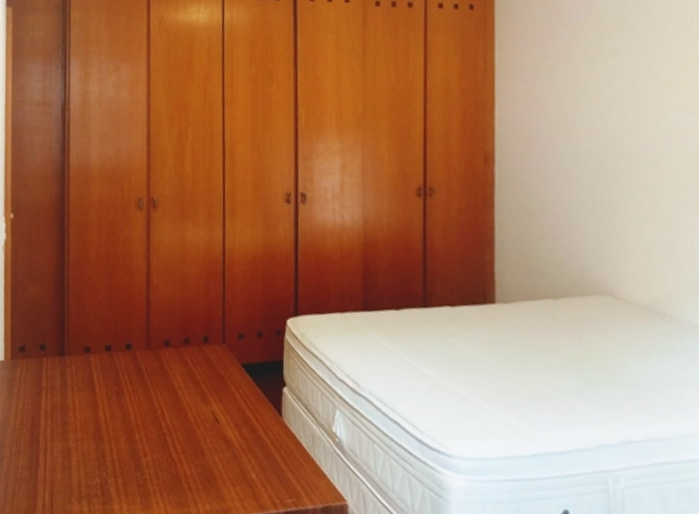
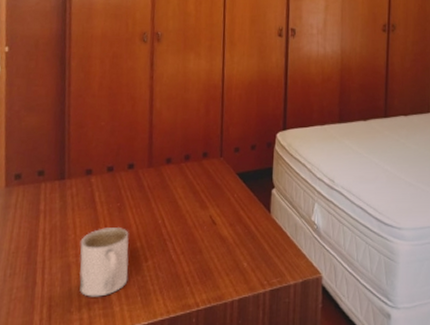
mug: none [79,413,128,490] -> present [79,228,129,297]

